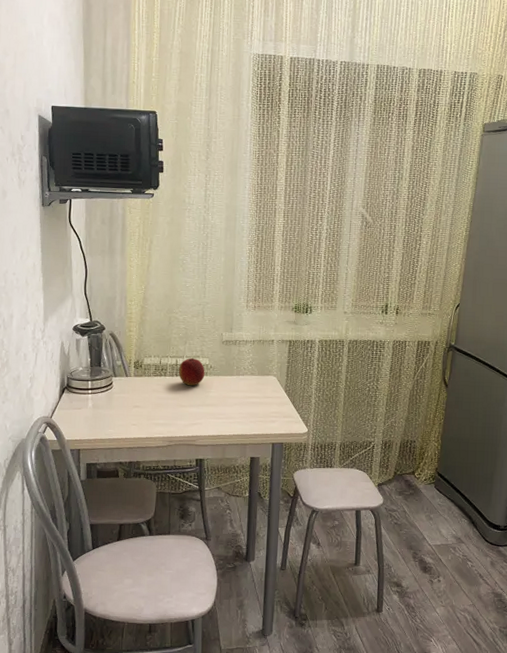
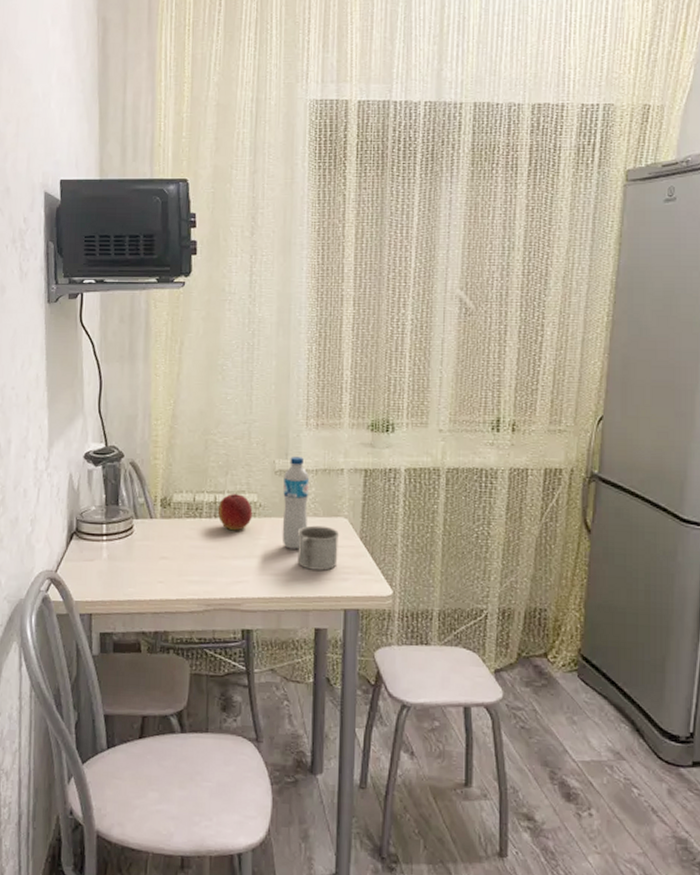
water bottle: none [227,331,249,400] -> present [282,457,310,550]
mug: none [238,382,270,415] -> present [297,525,340,571]

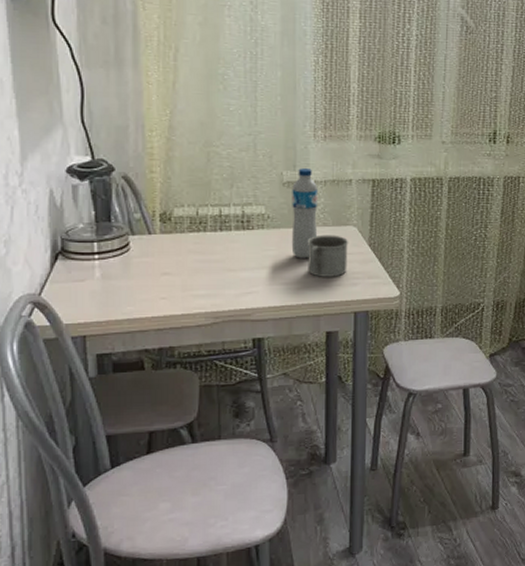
apple: present [217,494,253,531] -> none [223,206,261,243]

